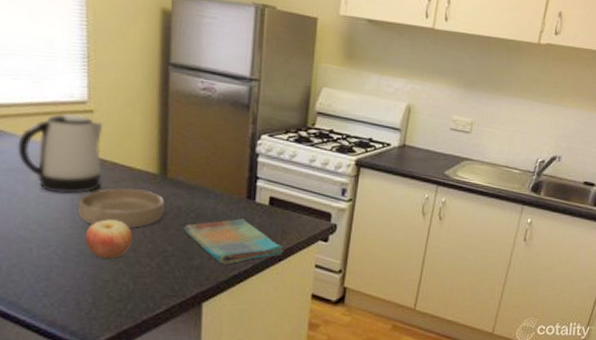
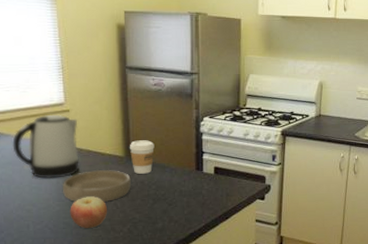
coffee cup: none [166,156,198,198] -> present [130,140,155,174]
dish towel: present [184,218,284,265] -> none [147,187,229,225]

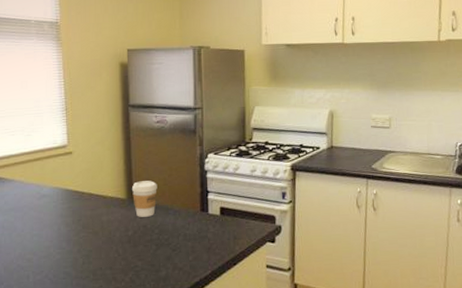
kettle: present [12,115,79,179] -> none [15,158,81,225]
bowl: present [62,169,131,202] -> none [63,213,133,249]
apple: present [70,196,108,228] -> none [70,243,109,278]

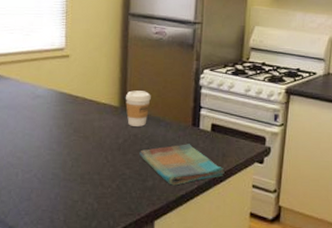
dish towel: none [150,230,237,273] -> present [139,144,225,186]

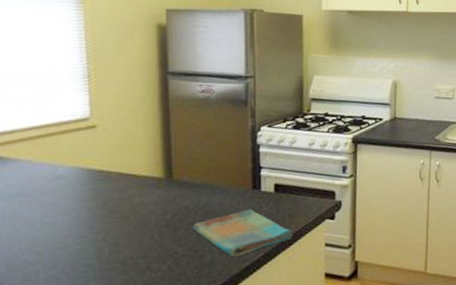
coffee cup: present [126,90,151,127] -> none [171,157,202,198]

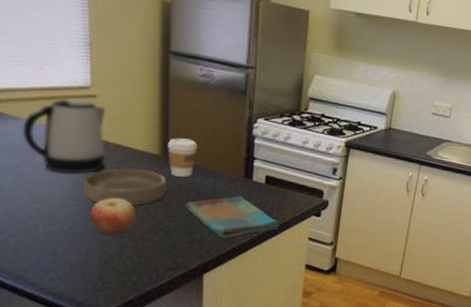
kettle: none [21,132,107,211] -> present [22,99,107,174]
bowl: none [84,195,172,238] -> present [82,167,167,206]
apple: none [93,229,143,270] -> present [90,198,137,234]
coffee cup: none [171,157,202,198] -> present [168,138,198,177]

